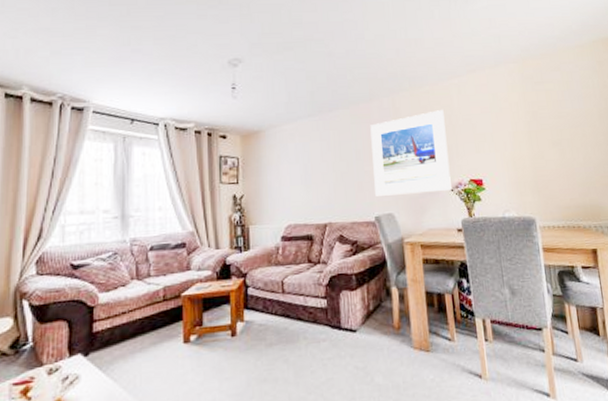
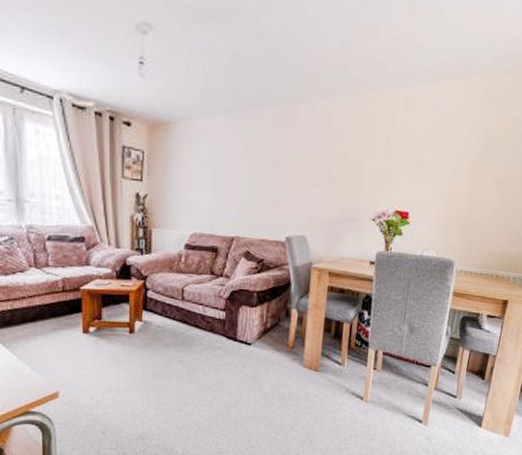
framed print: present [370,110,452,196] -> none [290,124,384,220]

